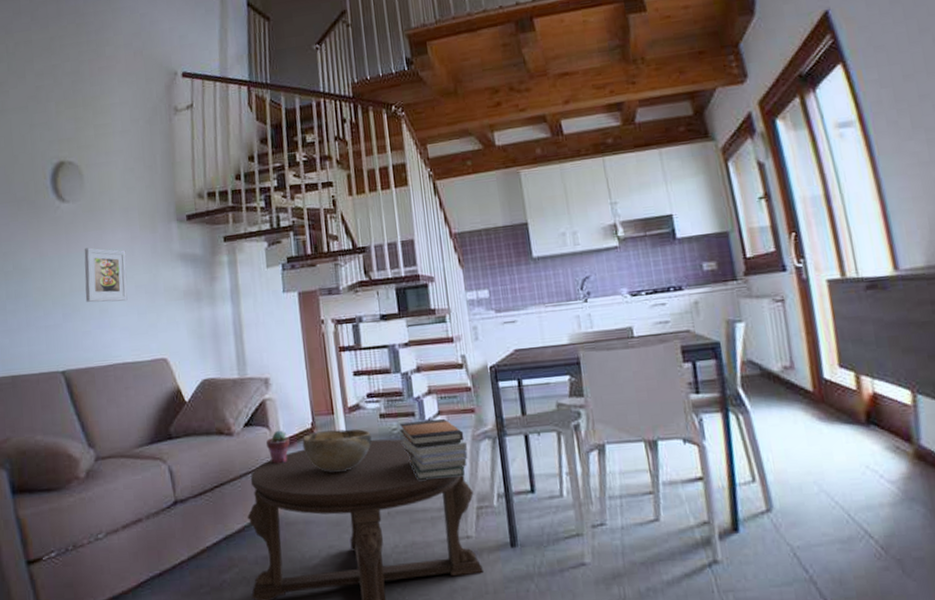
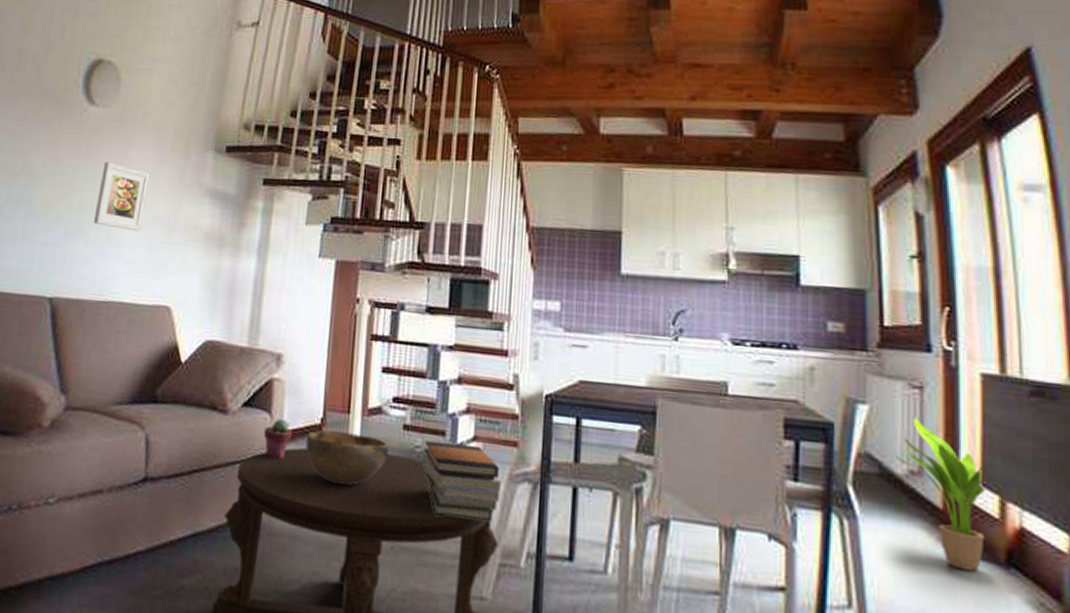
potted plant: none [771,325,849,435] -> present [895,417,988,572]

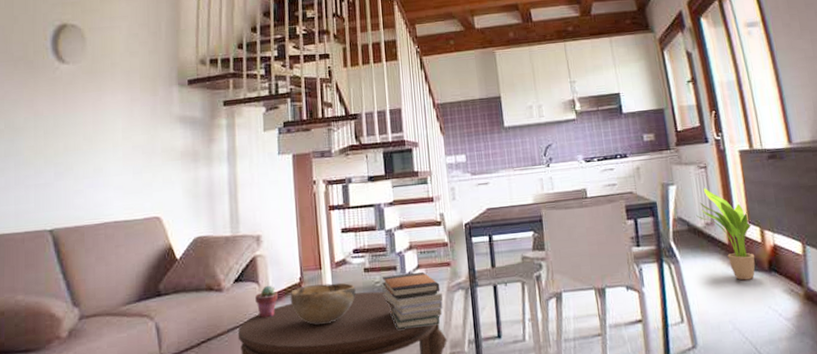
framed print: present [93,162,150,232] -> none [80,108,125,162]

